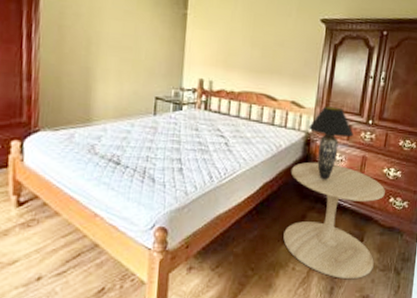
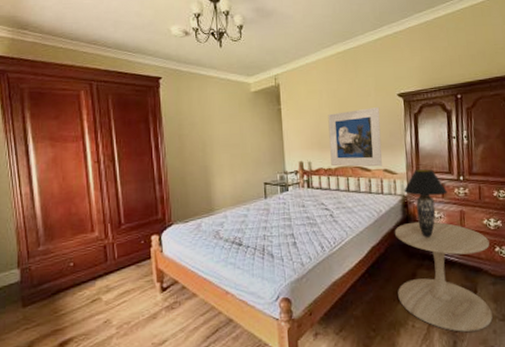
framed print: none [235,29,299,98] -> present [328,107,382,167]

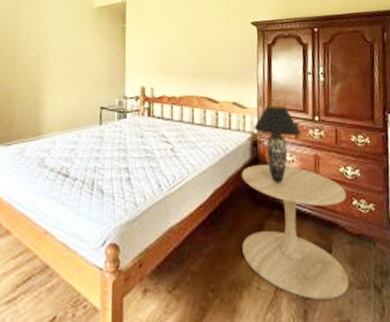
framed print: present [328,107,382,167] -> none [175,34,232,99]

